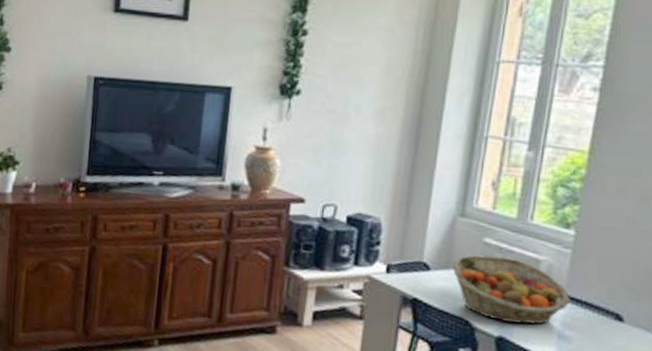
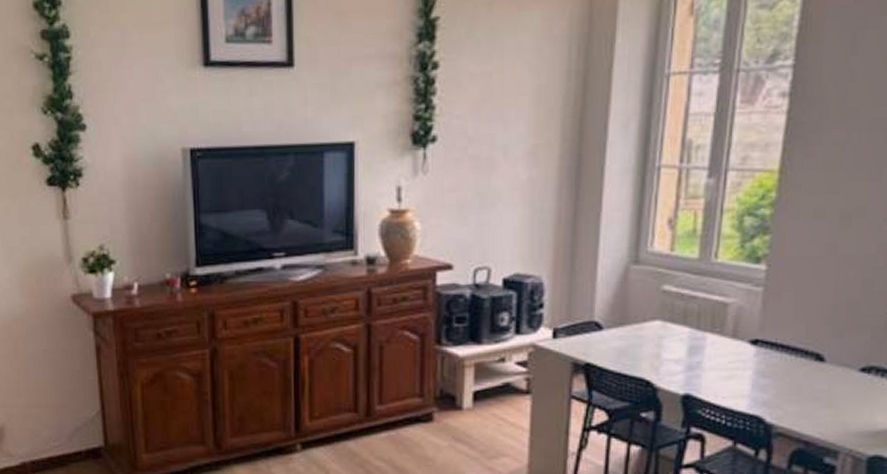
fruit basket: present [452,255,570,325] -> none [628,304,764,377]

